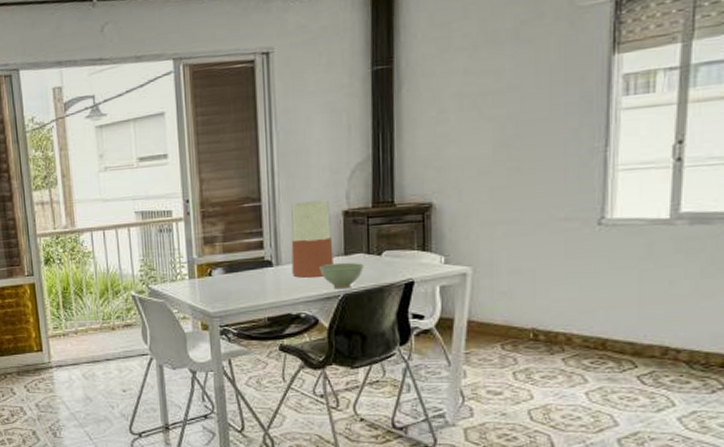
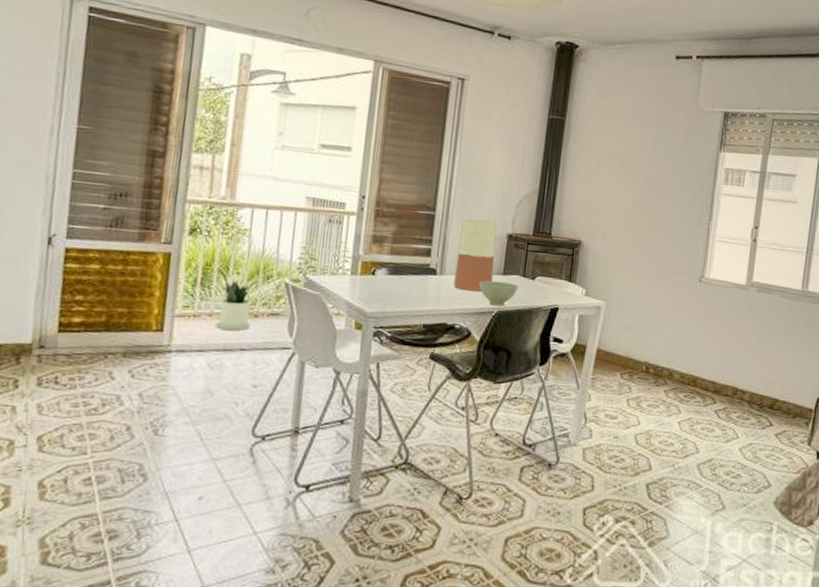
planter: none [81,299,110,345] -> present [215,280,251,332]

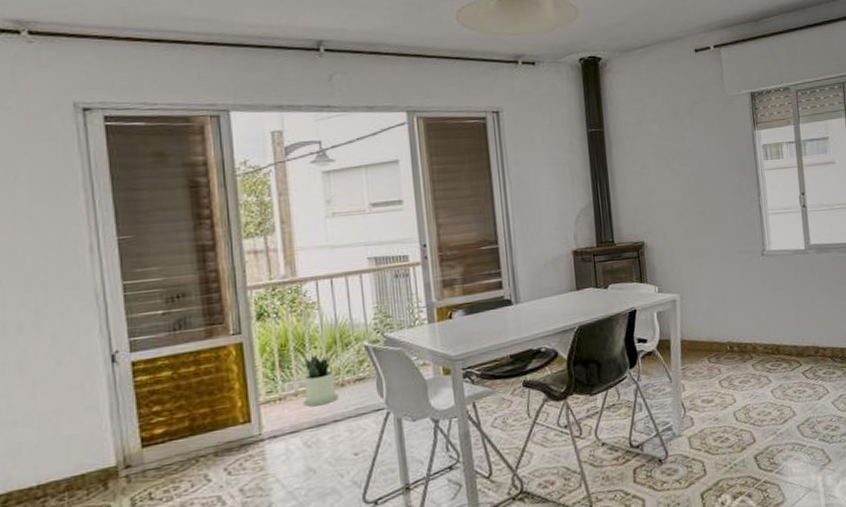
vase: present [453,218,497,292] -> none [526,241,568,314]
bowl: present [479,280,518,307] -> none [555,296,594,322]

